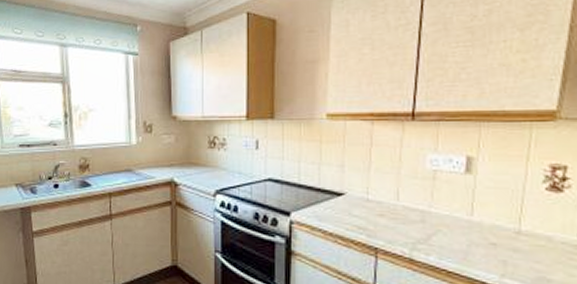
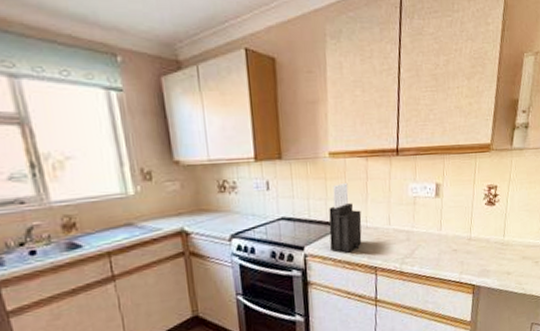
knife block: none [321,148,362,226] -> present [329,183,362,253]

